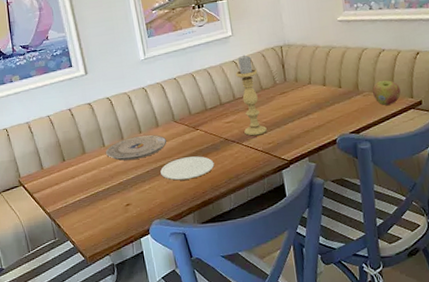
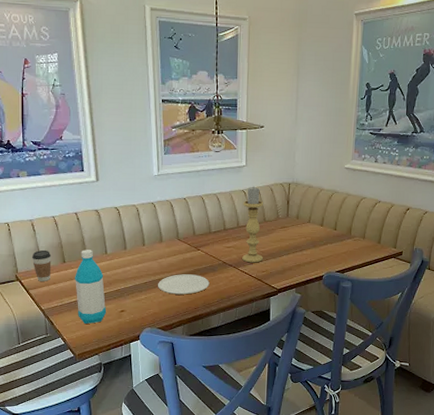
coffee cup: none [32,150,53,184] -> present [31,250,52,281]
water bottle: none [76,144,112,223] -> present [75,250,107,324]
plate: present [106,134,167,161] -> none [107,248,168,270]
apple: present [372,80,401,105] -> none [363,229,387,251]

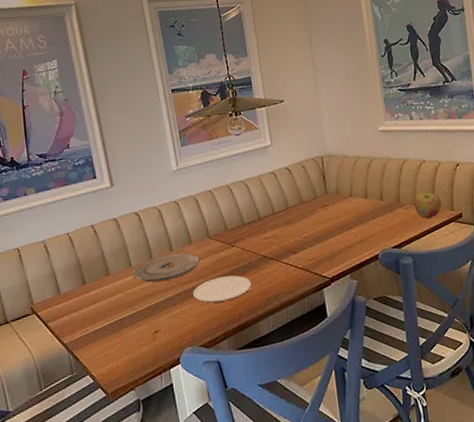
coffee cup: present [31,250,52,281] -> none [47,272,71,311]
water bottle: present [75,250,107,324] -> none [98,265,139,354]
plate: none [107,248,168,270] -> present [132,252,201,282]
candle holder: present [242,186,263,263] -> none [274,165,307,253]
apple: none [363,229,387,251] -> present [414,192,442,218]

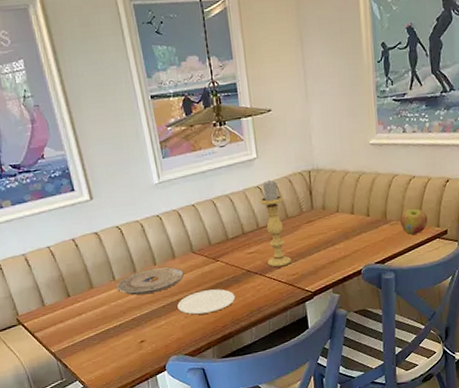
candle holder: none [274,165,307,253] -> present [260,180,291,268]

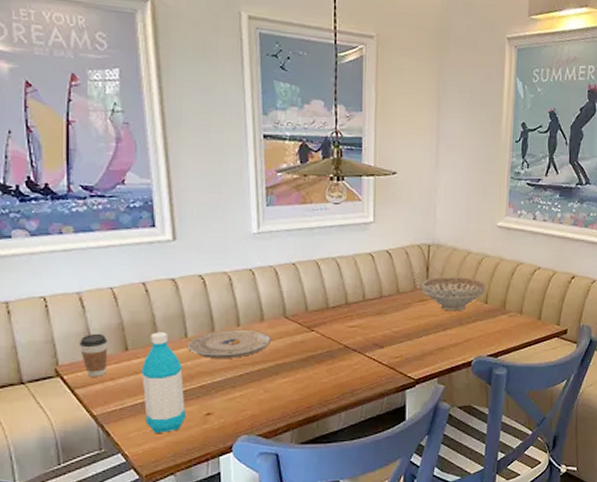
coffee cup: none [31,285,56,322] -> present [78,333,108,377]
water bottle: none [83,278,125,361] -> present [142,332,187,433]
plate: present [177,289,236,315] -> none [258,363,327,390]
candle holder: present [260,180,291,268] -> none [369,248,396,347]
decorative bowl: none [307,194,367,228] -> present [422,276,487,312]
apple: present [400,209,428,235] -> none [520,302,548,329]

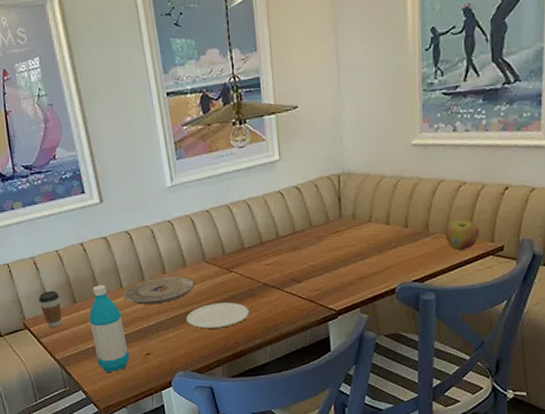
plate: none [258,363,327,390] -> present [186,302,250,329]
decorative bowl: present [422,276,487,312] -> none [335,202,405,240]
apple: none [520,302,548,329] -> present [445,220,479,250]

